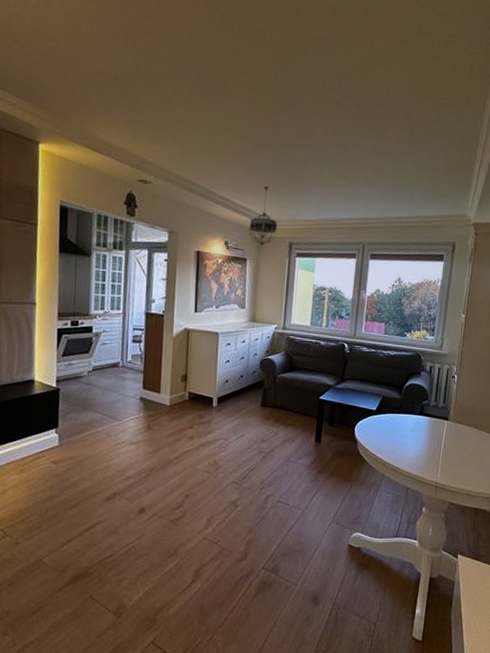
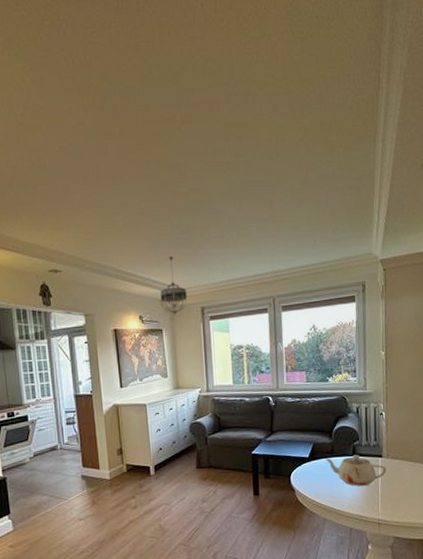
teapot: none [391,414,451,447] -> present [325,455,387,486]

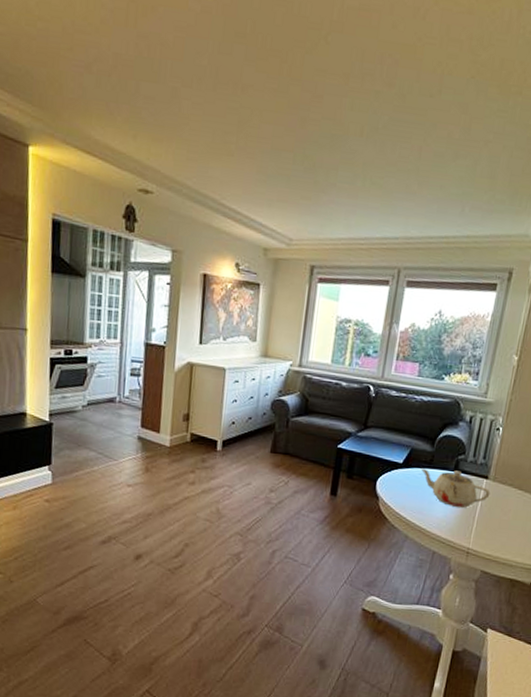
chandelier: present [159,257,188,316] -> none [264,197,298,270]

